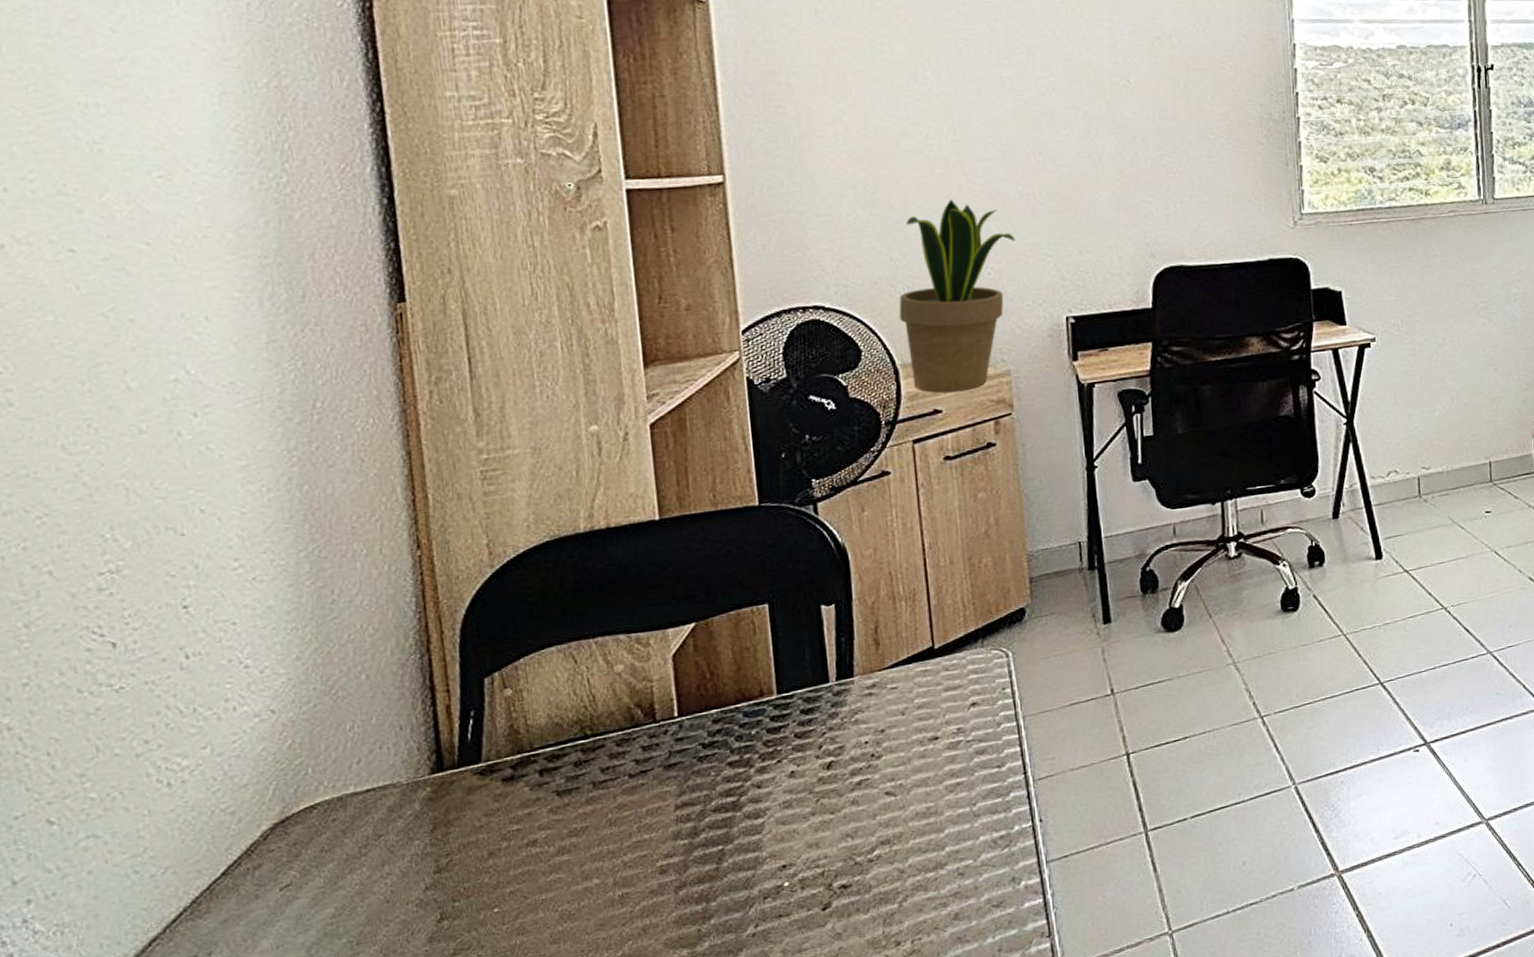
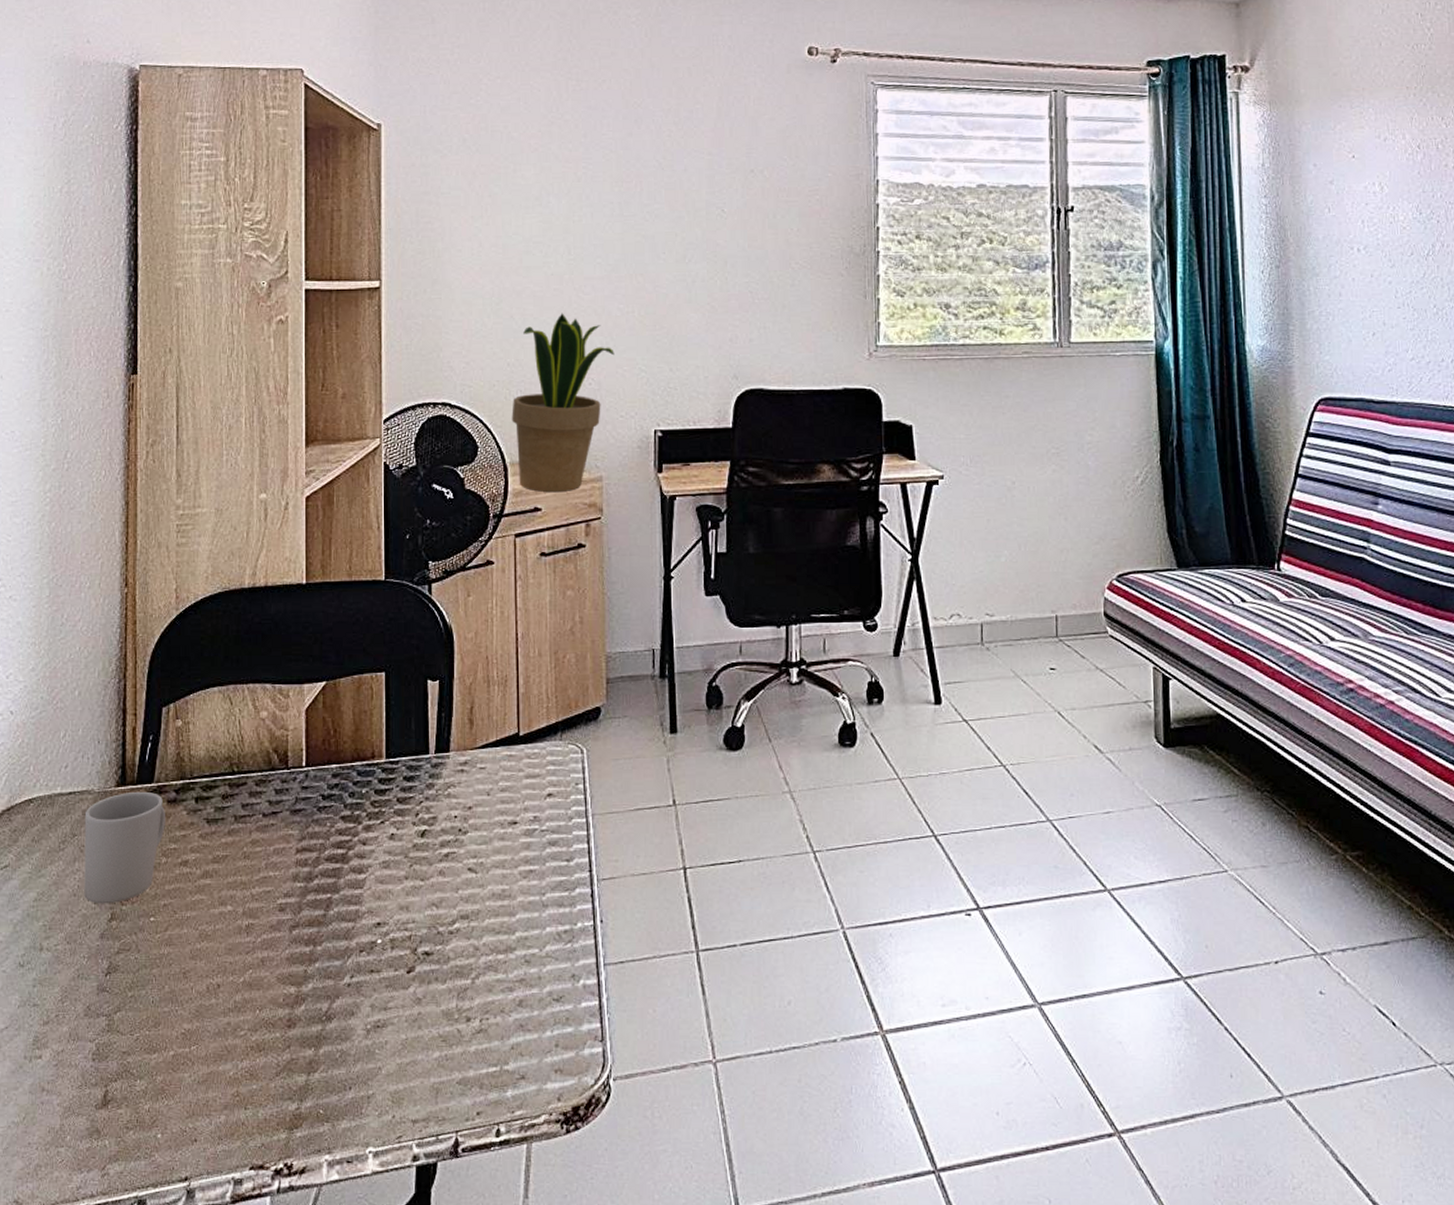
mug: none [391,773,503,907] -> present [84,791,165,904]

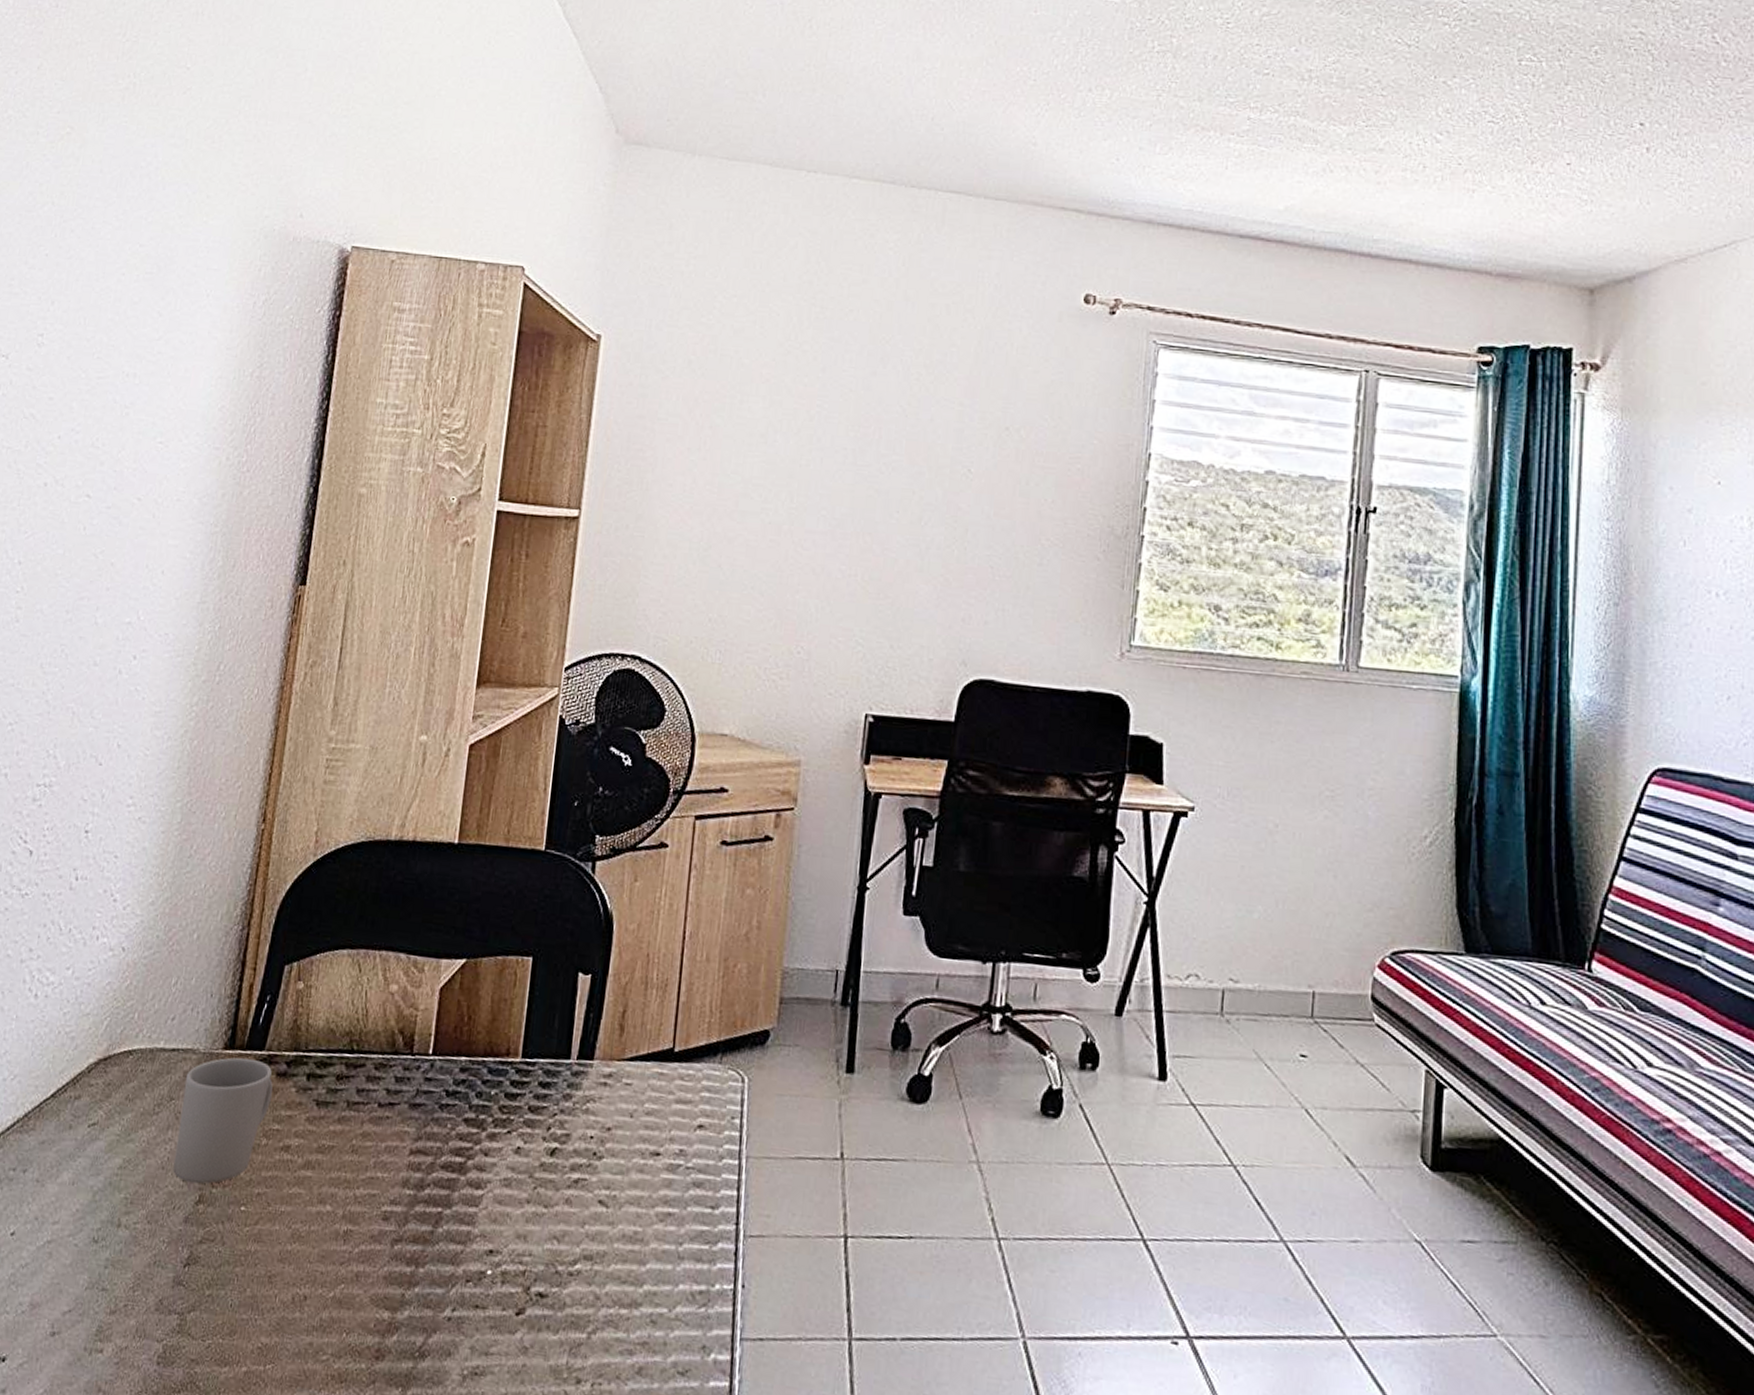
potted plant: present [512,313,614,492] -> none [706,568,830,774]

